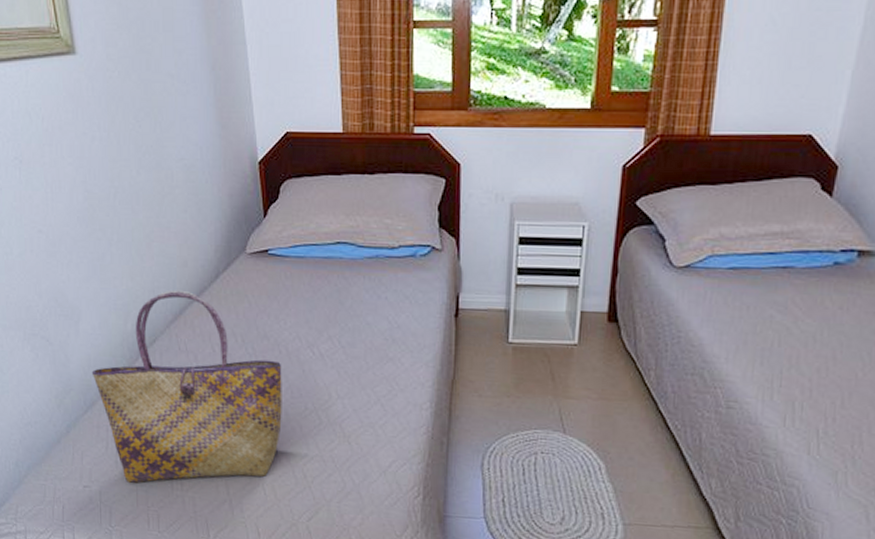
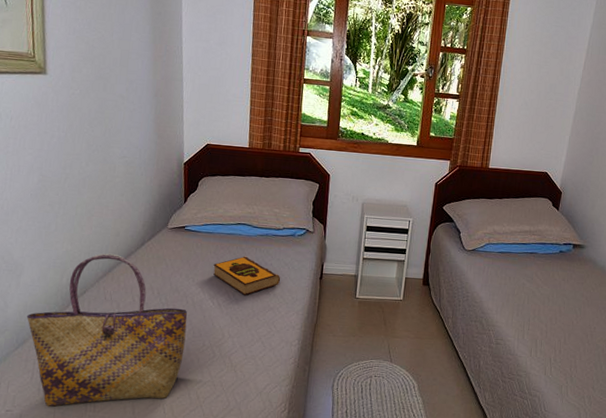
hardback book: none [309,287,401,341] -> present [213,256,281,295]

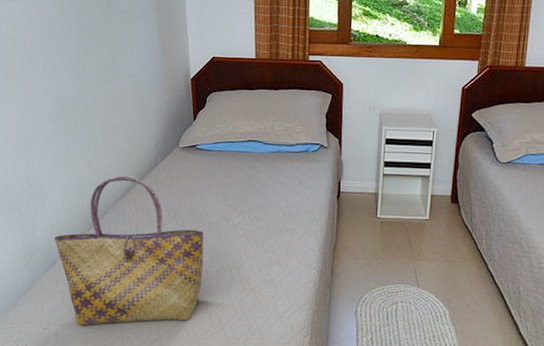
hardback book: present [213,256,281,295] -> none [226,174,296,216]

